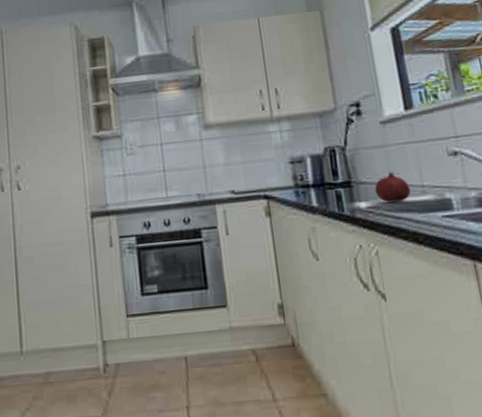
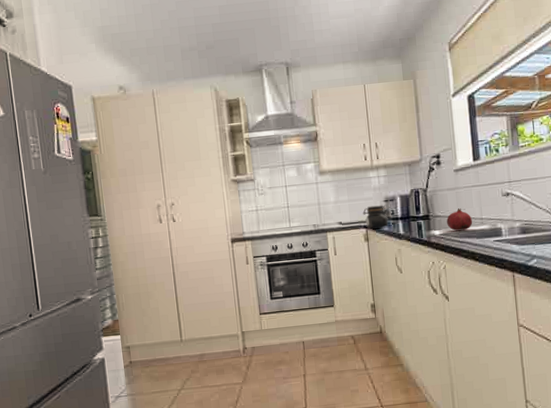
jar: none [262,168,298,201] -> present [363,205,389,230]

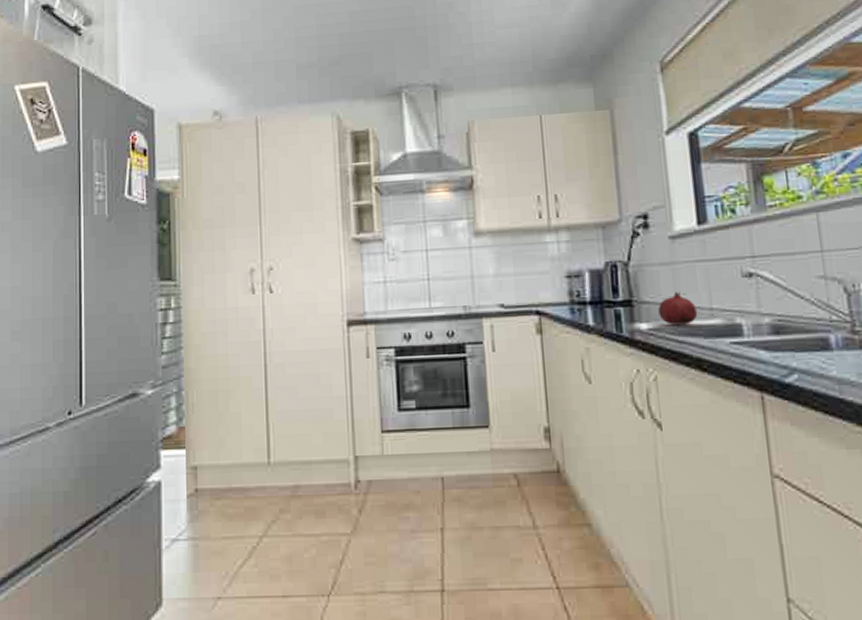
jar: present [363,205,389,230] -> none [534,282,573,317]

